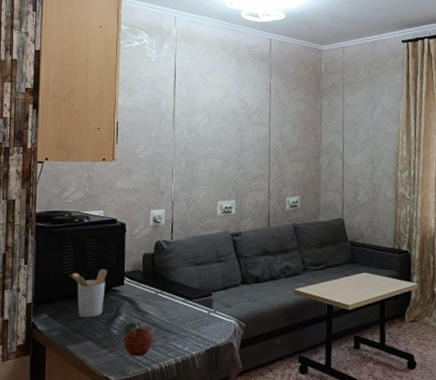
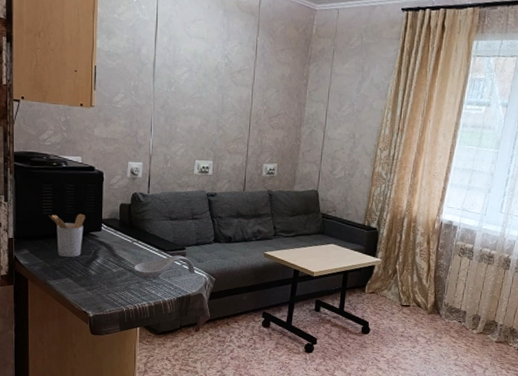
fruit: present [123,322,152,357] -> none [101,265,128,297]
spoon rest: none [158,302,224,332] -> present [133,255,196,279]

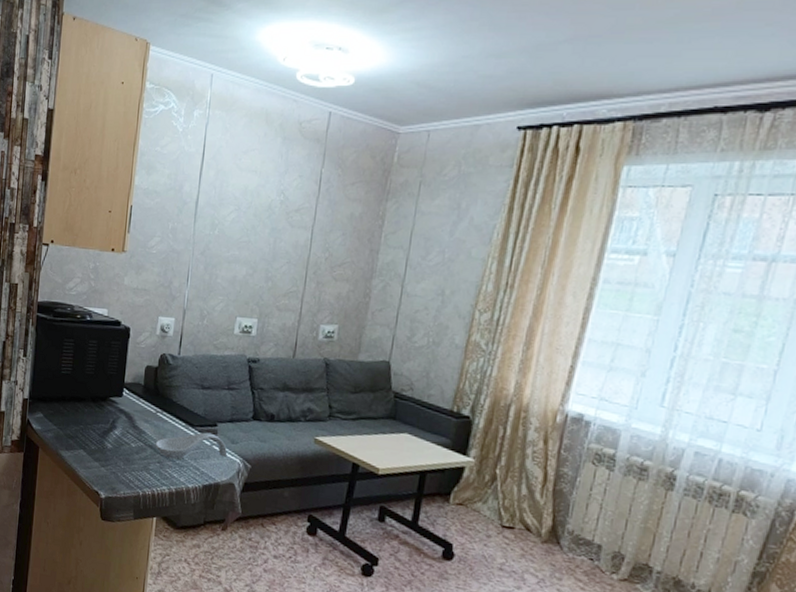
utensil holder: present [48,213,86,257] -> none [67,374,107,426]

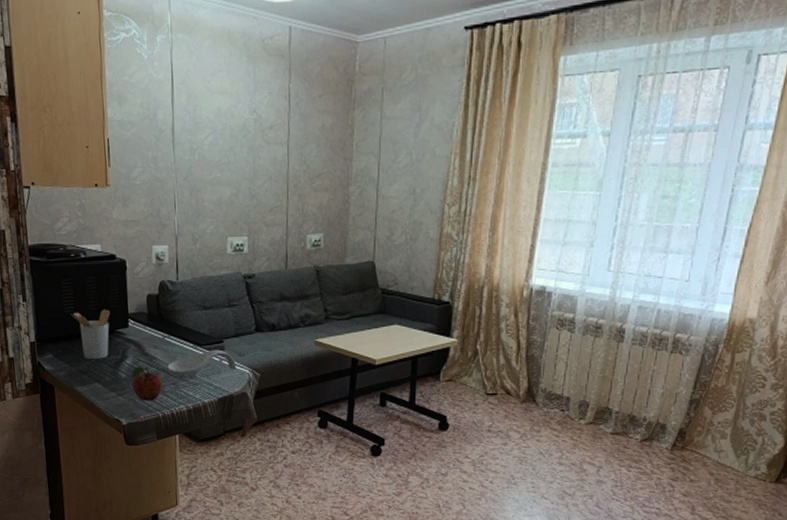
utensil holder: none [67,374,107,426] -> present [70,309,111,359]
fruit: none [116,438,147,478] -> present [131,366,162,401]

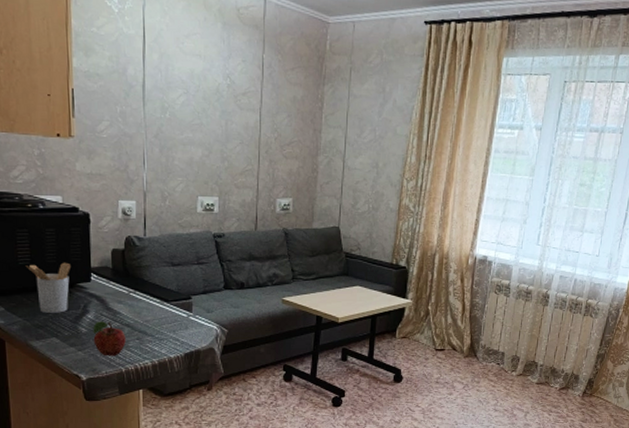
spoon rest: present [167,349,237,379] -> none [132,305,205,334]

